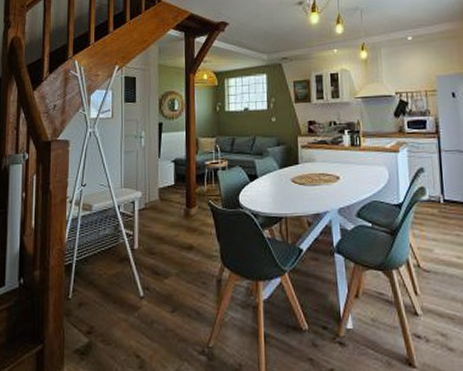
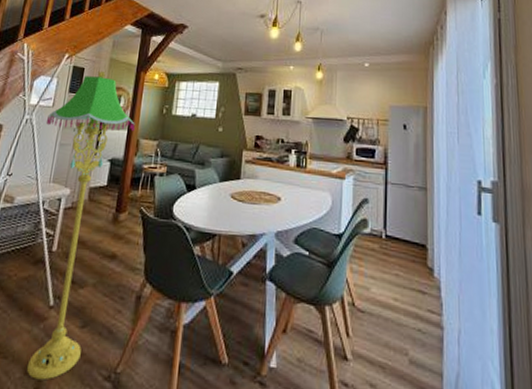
floor lamp: none [108,78,192,360] -> present [26,72,135,381]

